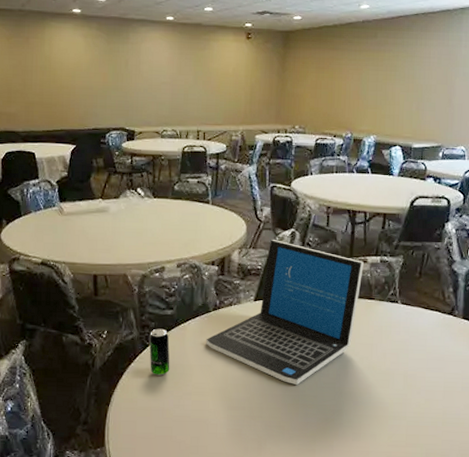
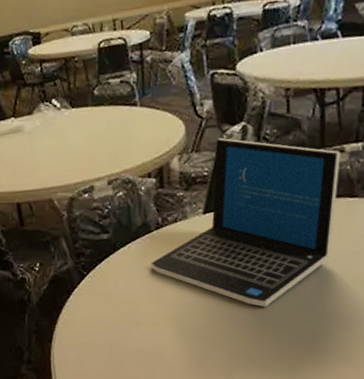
beverage can: present [148,328,170,376] -> none [85,255,113,307]

